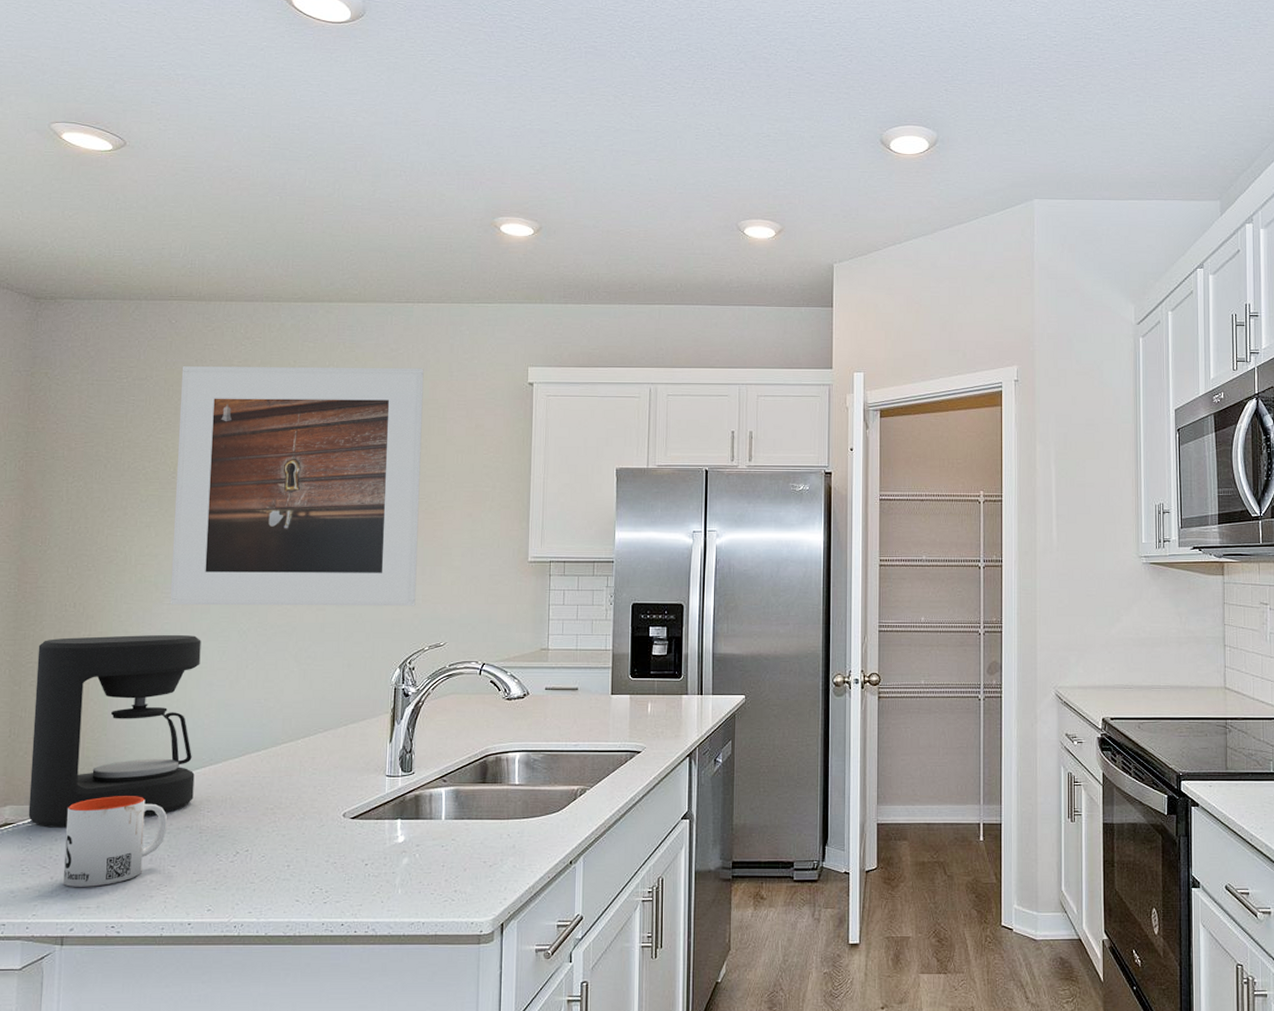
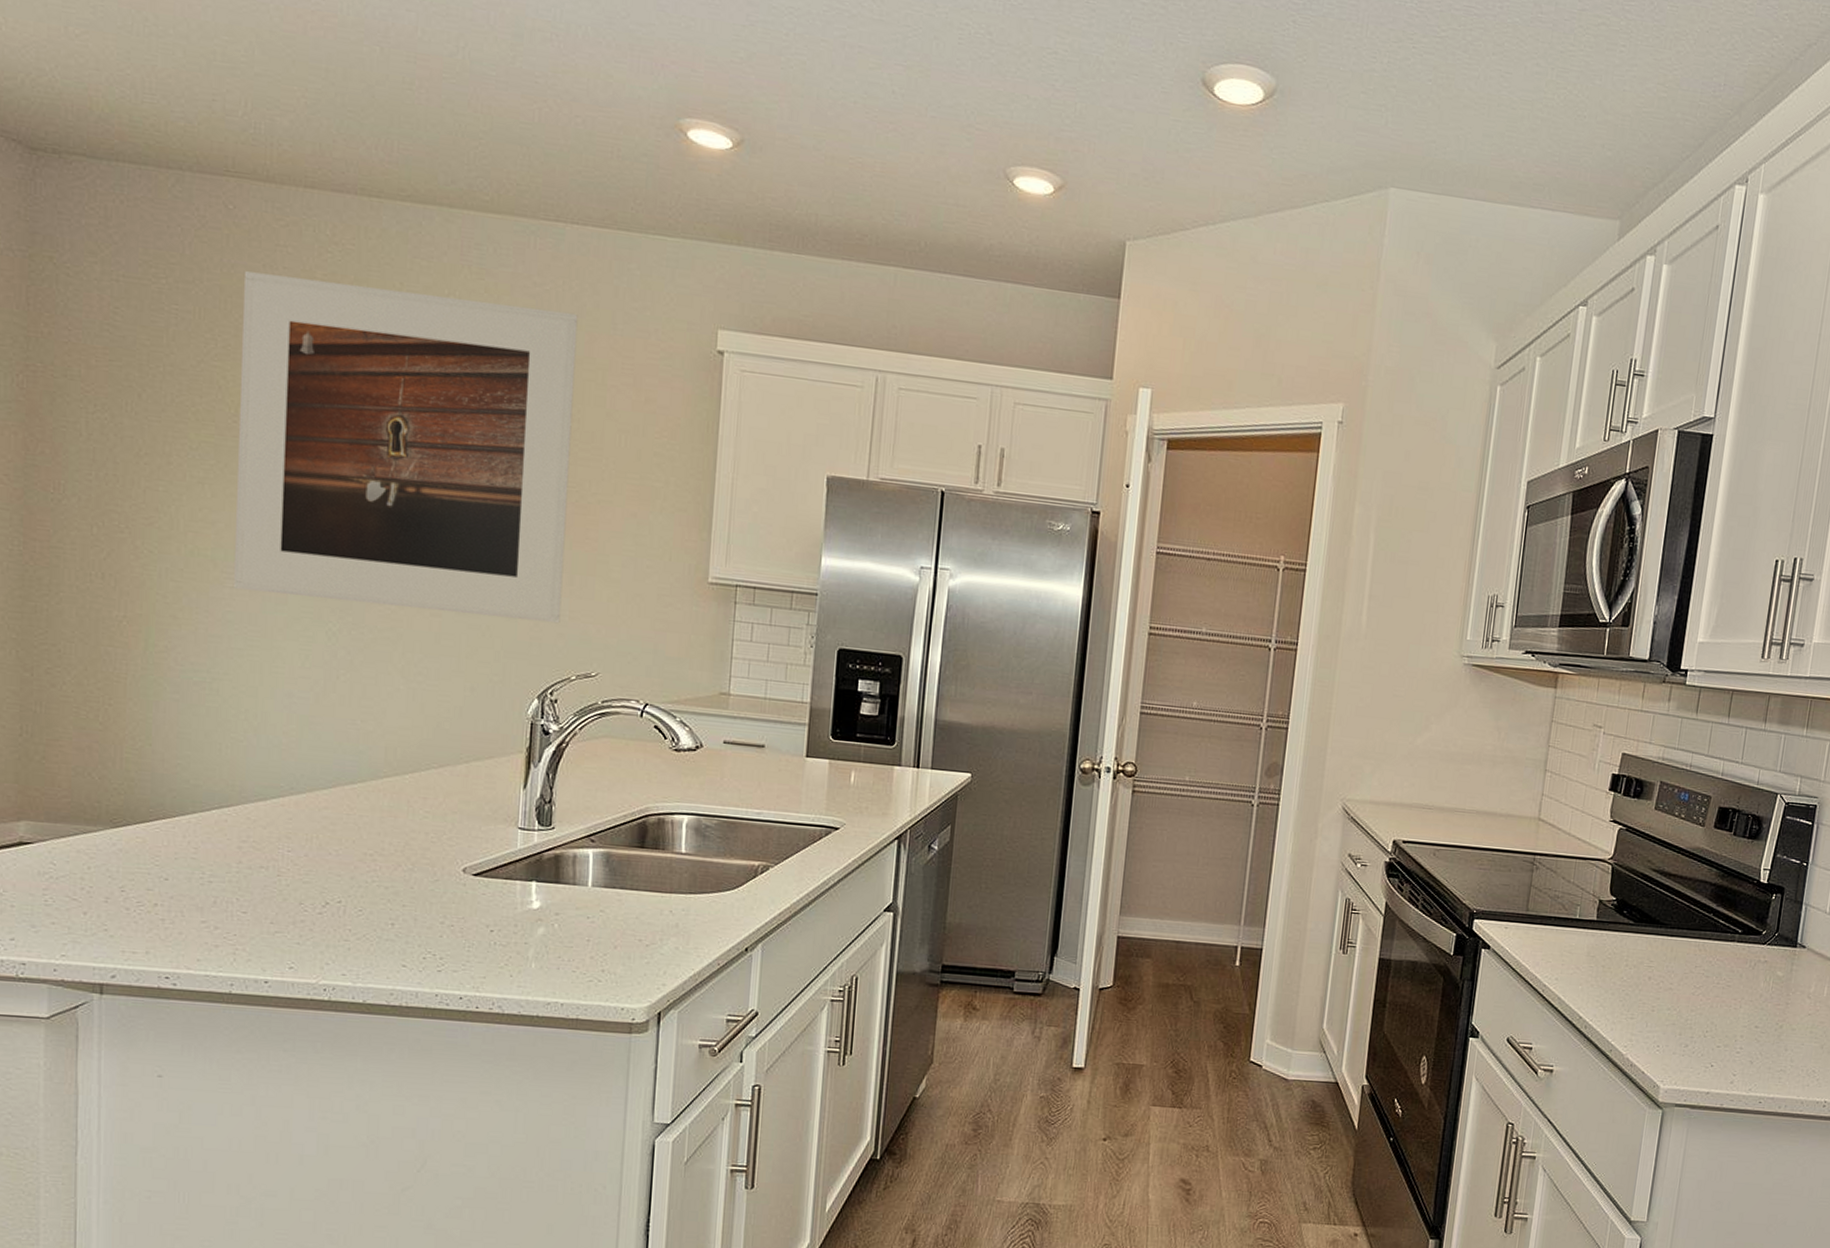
coffee maker: present [28,635,201,828] -> none [50,616,277,854]
mug: present [63,796,168,887] -> none [99,821,236,929]

